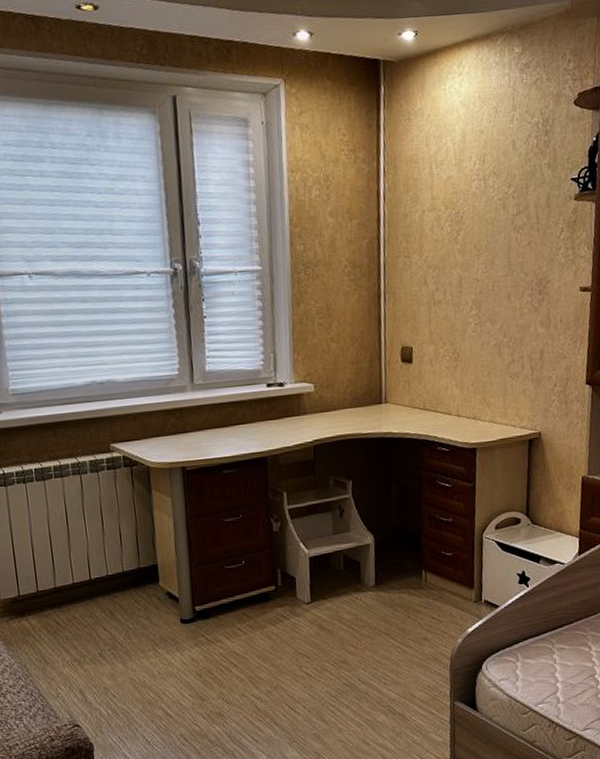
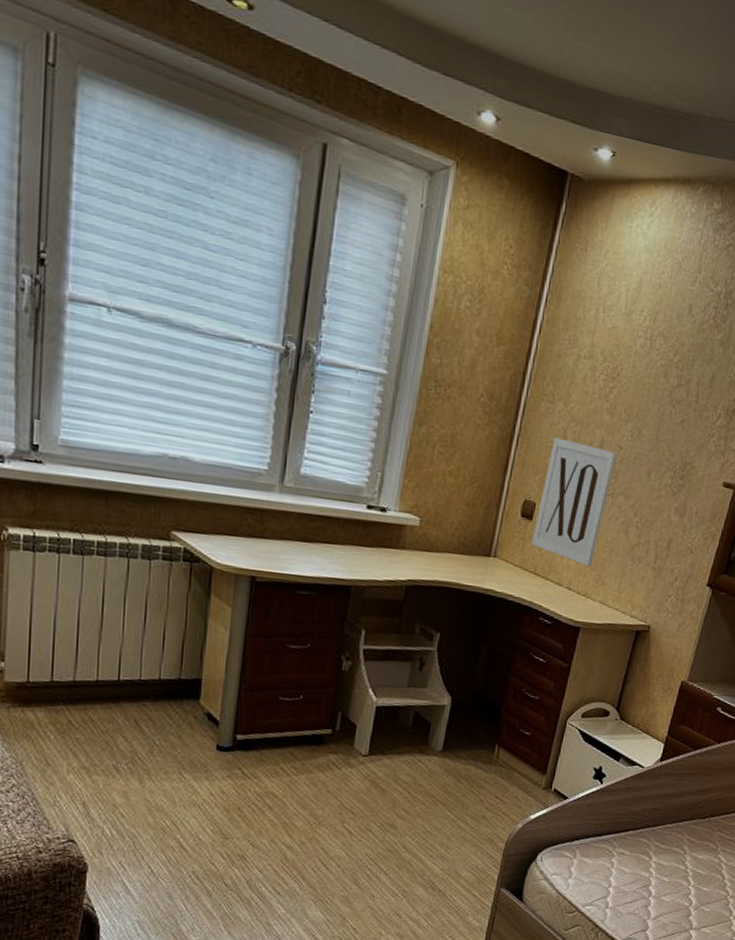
wall art: none [415,285,477,393] -> present [531,437,618,567]

